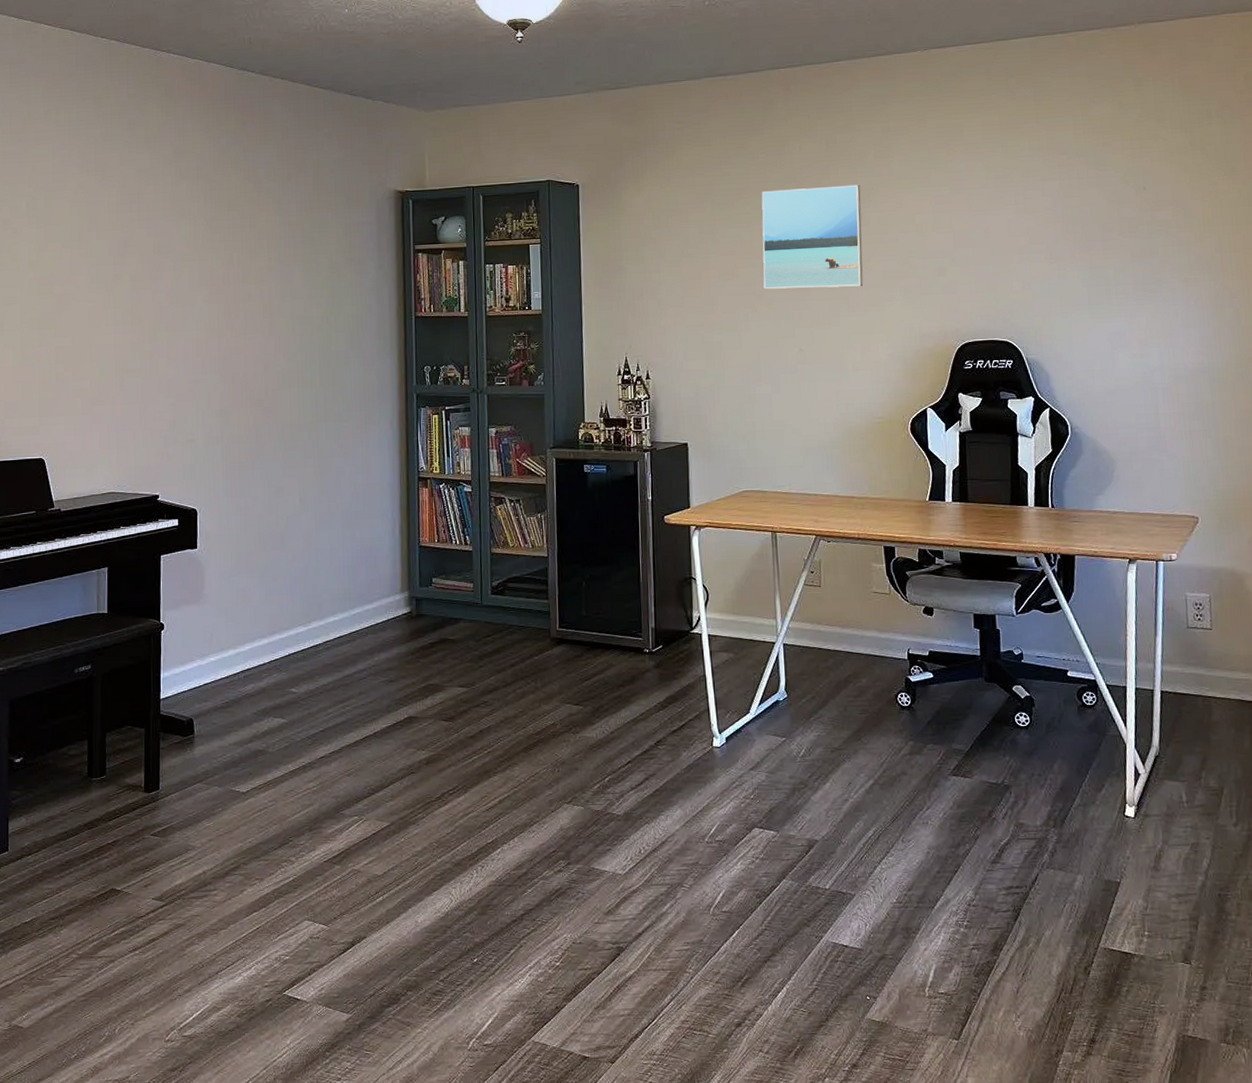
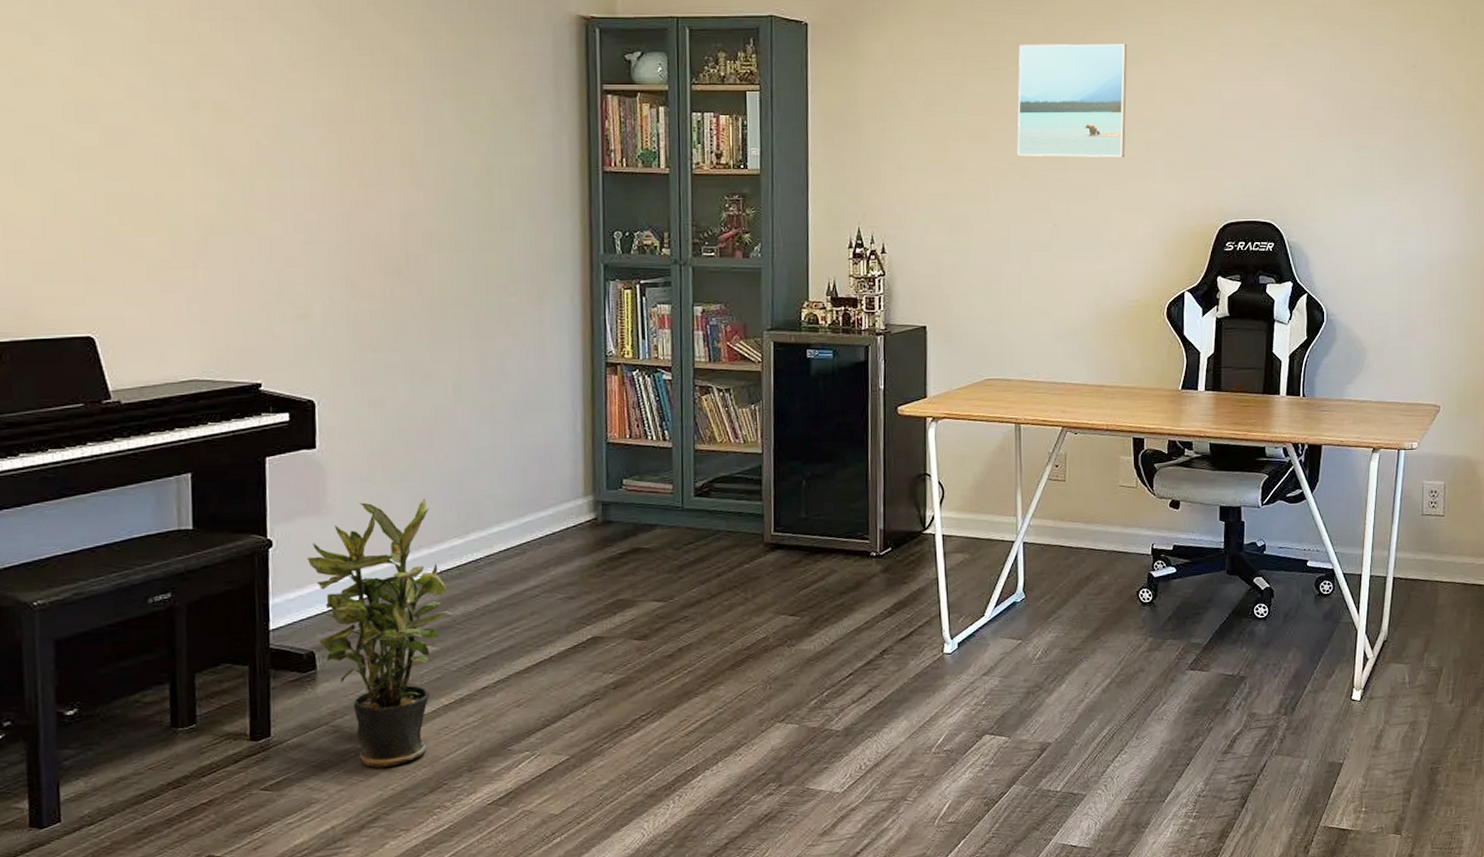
potted plant: none [189,591,294,823] -> present [308,498,448,769]

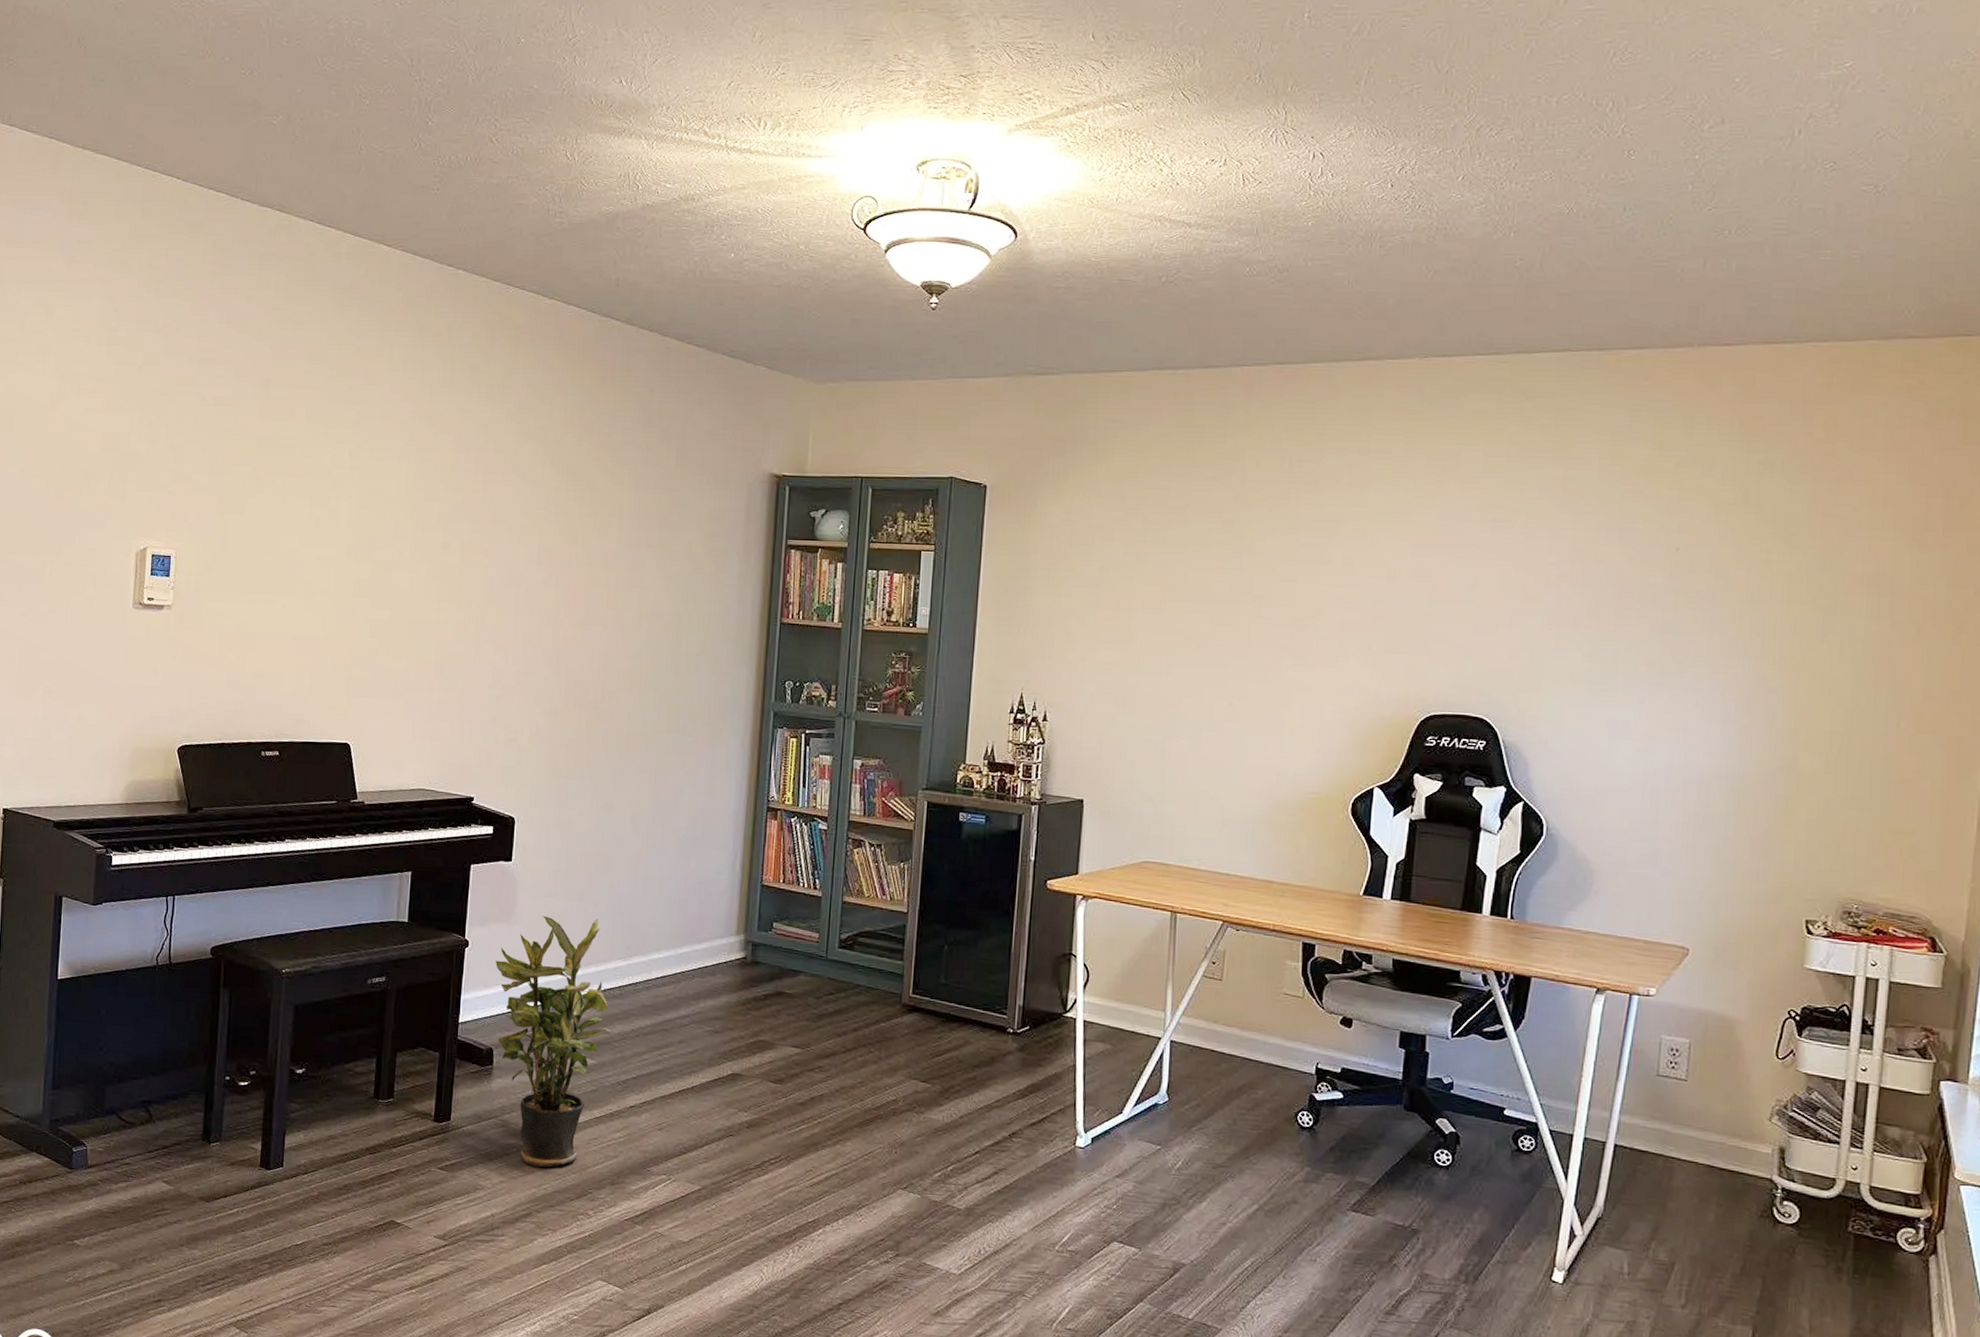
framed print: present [1017,43,1127,157] -> none [1194,512,1325,636]

